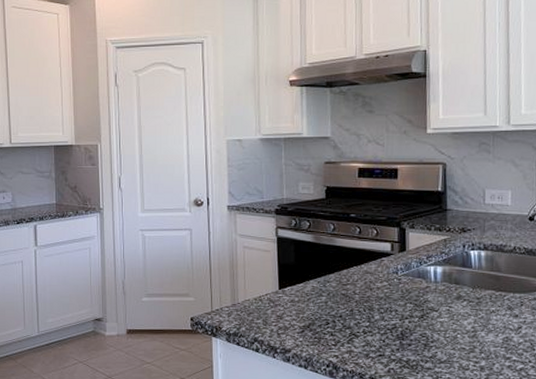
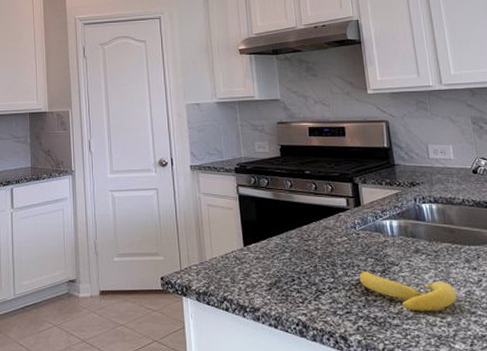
banana: none [395,317,495,355] -> present [359,272,457,311]

